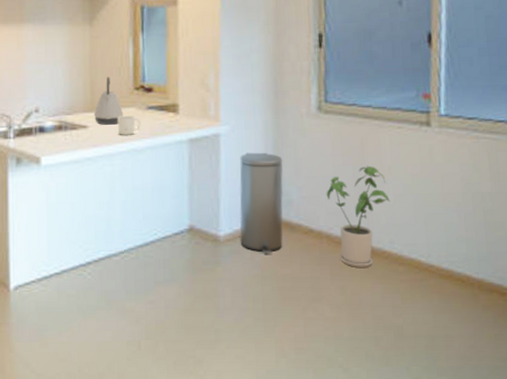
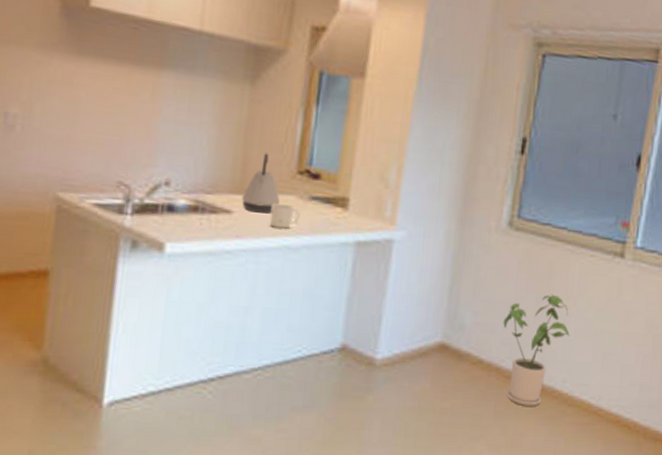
pedal bin: present [239,152,283,254] -> none [399,265,462,384]

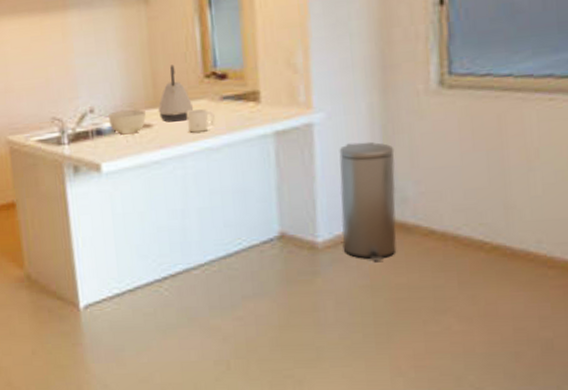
bowl: none [184,190,228,217] -> present [107,110,146,135]
pedal bin: none [399,265,462,384] -> present [339,141,397,261]
house plant: present [503,294,570,407] -> none [451,149,537,274]

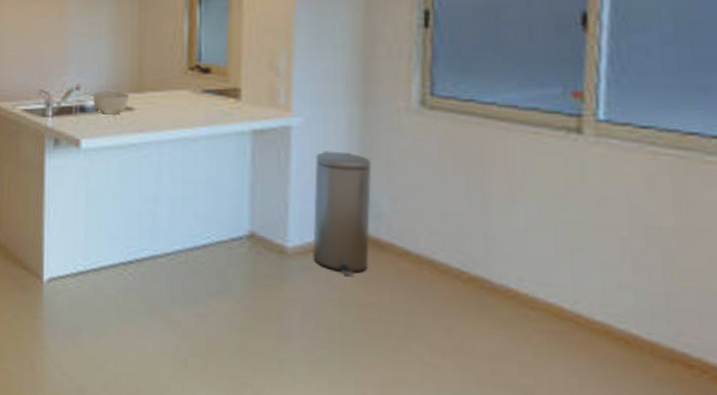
kettle: present [158,64,194,122] -> none [141,54,176,108]
mug: present [186,109,215,133] -> none [167,99,195,121]

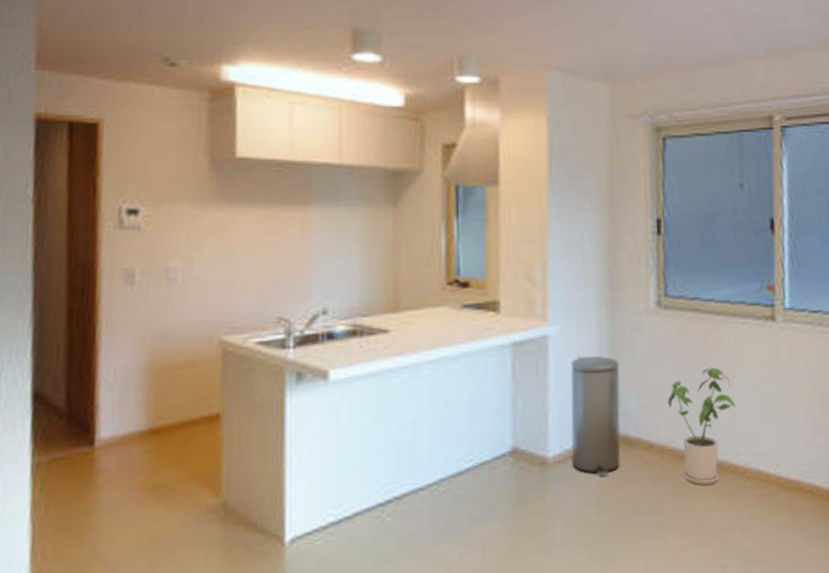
bowl: present [92,92,129,115] -> none [342,314,383,340]
house plant: none [429,178,519,308] -> present [667,367,736,486]

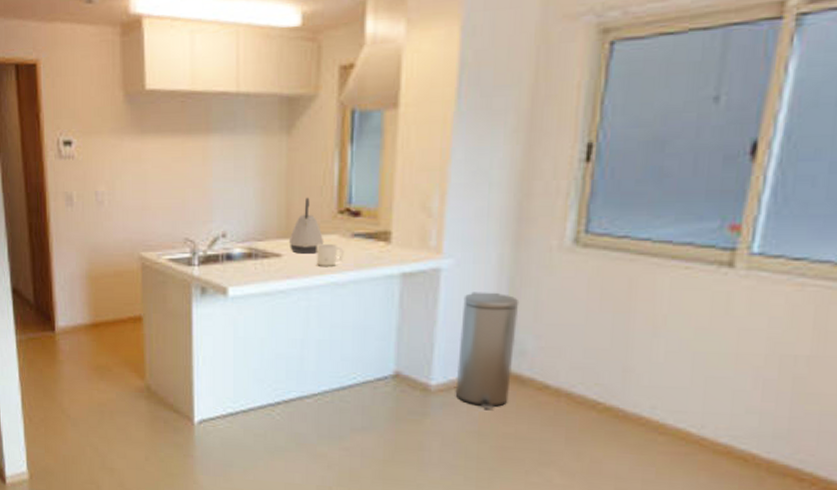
kettle: none [396,269,434,328] -> present [288,197,324,254]
mug: none [426,316,455,340] -> present [316,244,344,266]
house plant: present [667,367,736,486] -> none [572,313,659,435]

